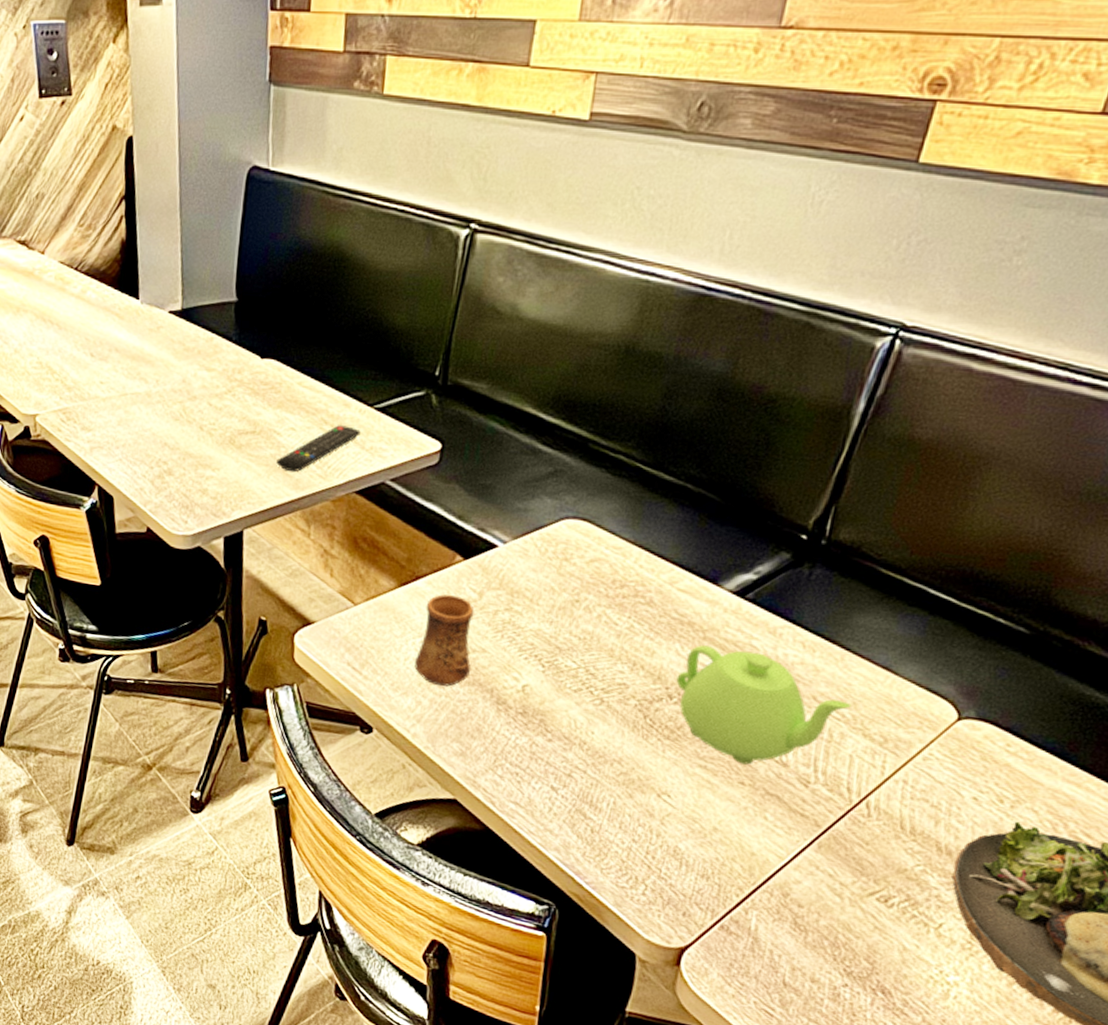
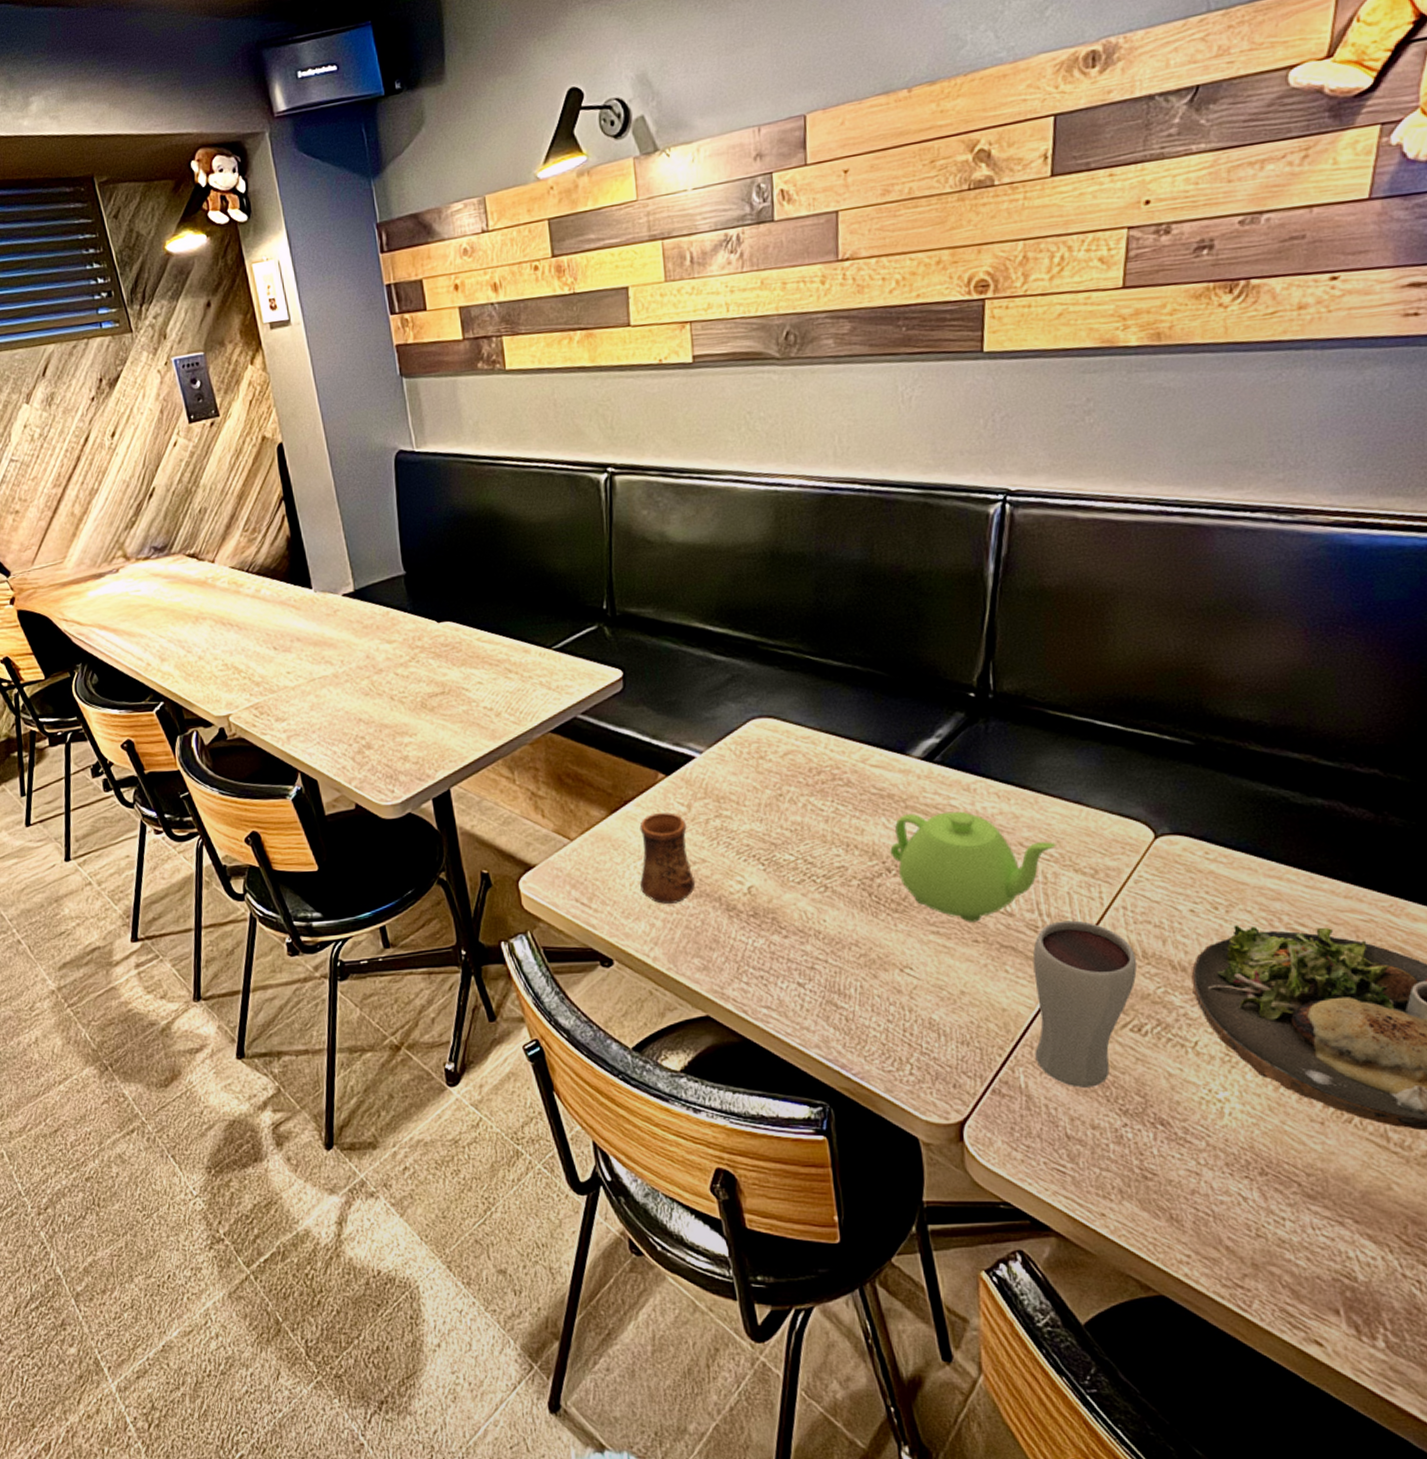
remote control: present [276,425,361,473] -> none [470,670,545,724]
drinking glass: none [772,781,903,944] -> present [1032,920,1137,1088]

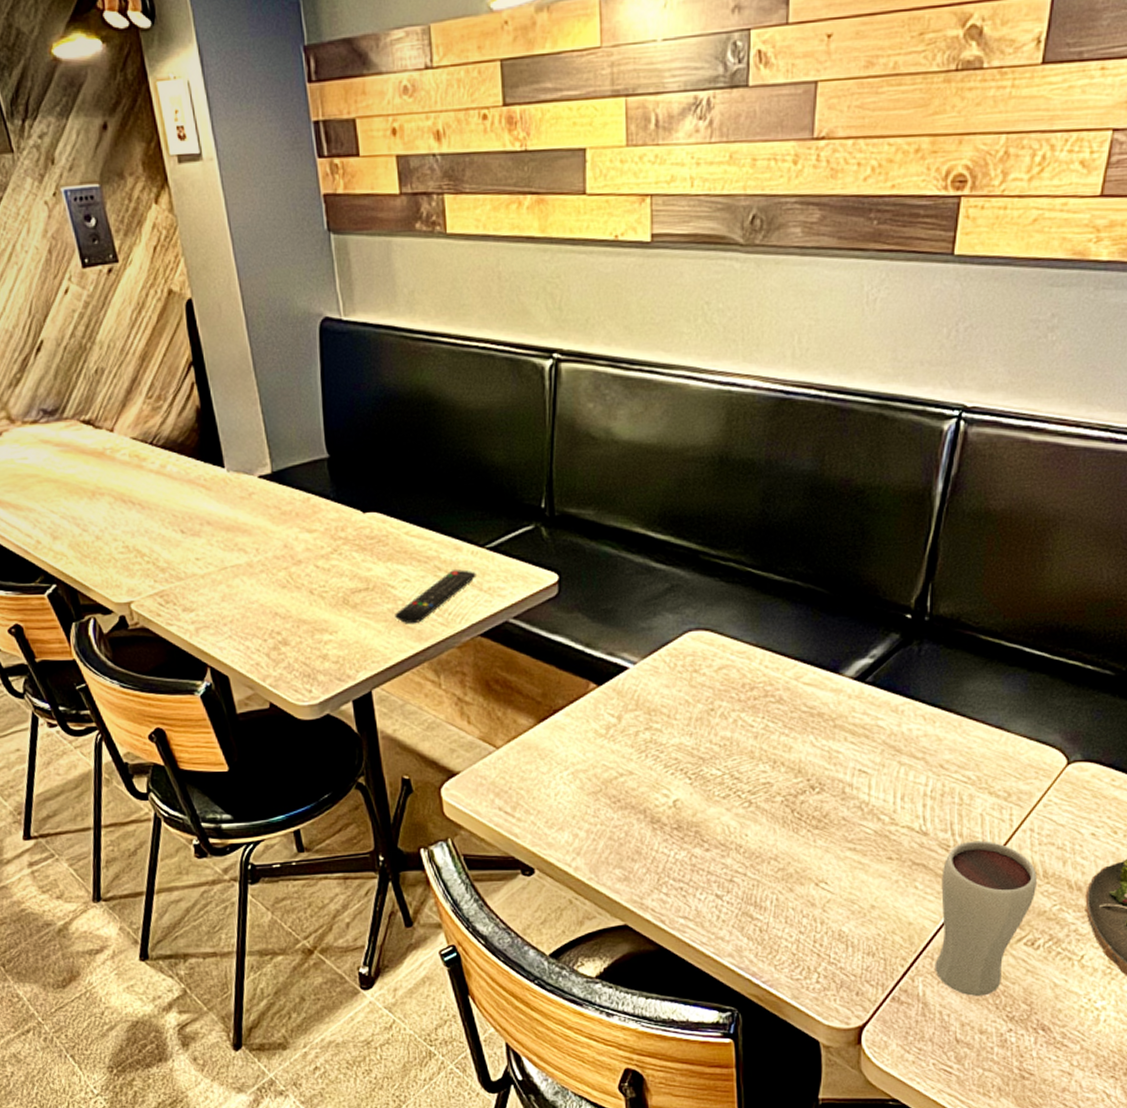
remote control: none [470,670,545,724] -> present [395,570,476,624]
cup: present [639,812,696,904] -> none [566,722,622,815]
teapot: present [890,811,1056,922] -> none [816,732,975,840]

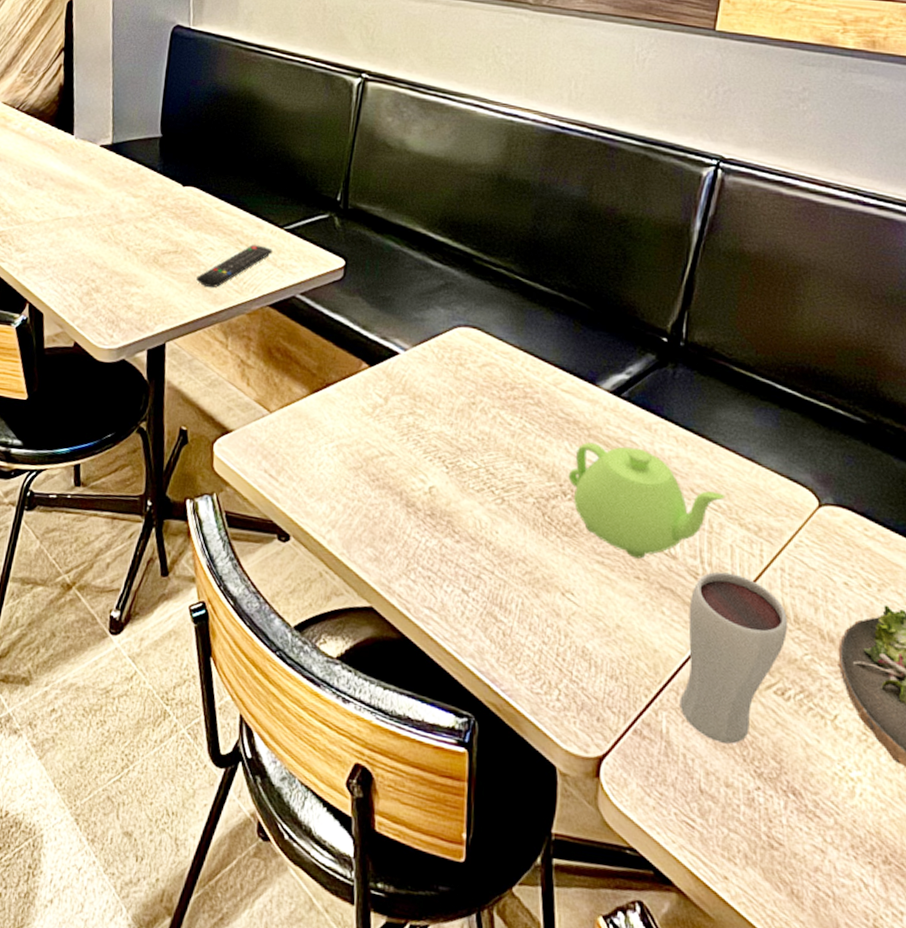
teapot: none [816,732,975,840] -> present [568,442,725,559]

